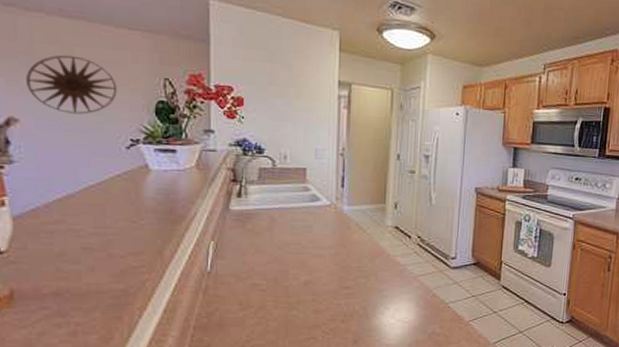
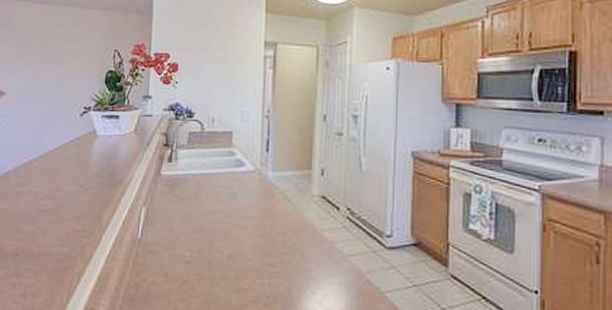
wall art: present [26,55,117,115] -> none [14,35,78,86]

